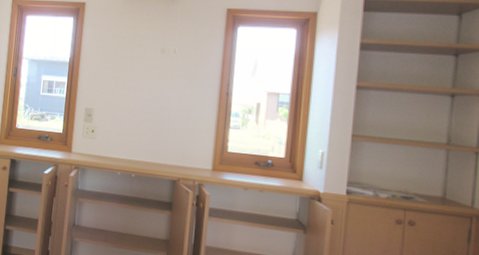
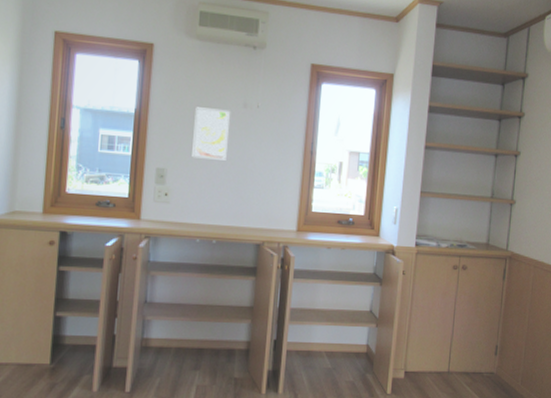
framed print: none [115,54,149,102] -> present [192,107,230,161]

